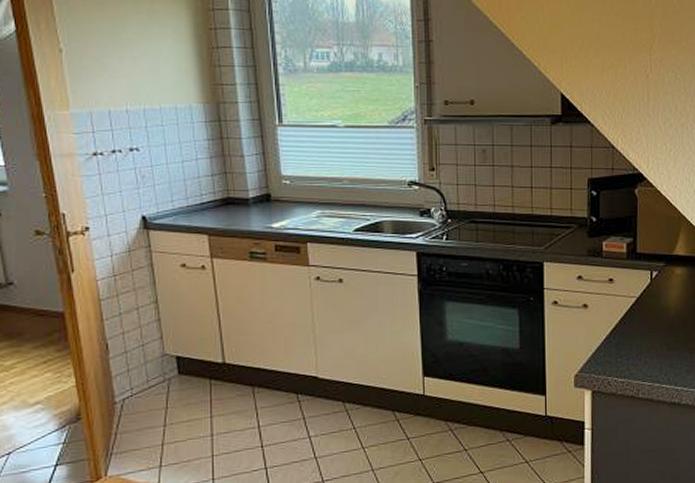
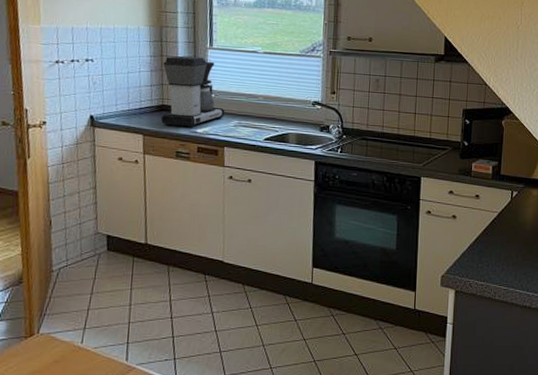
coffee maker: none [224,136,304,223] -> present [160,56,225,128]

